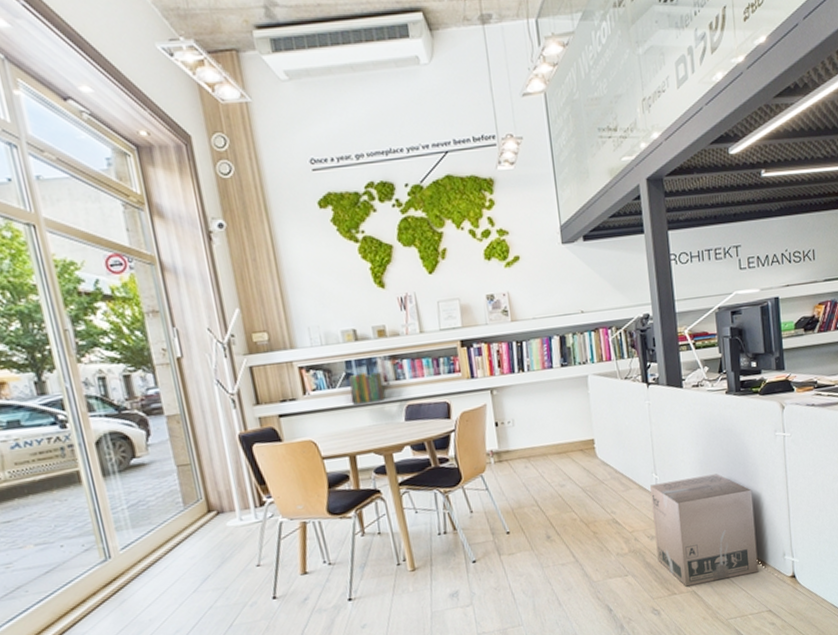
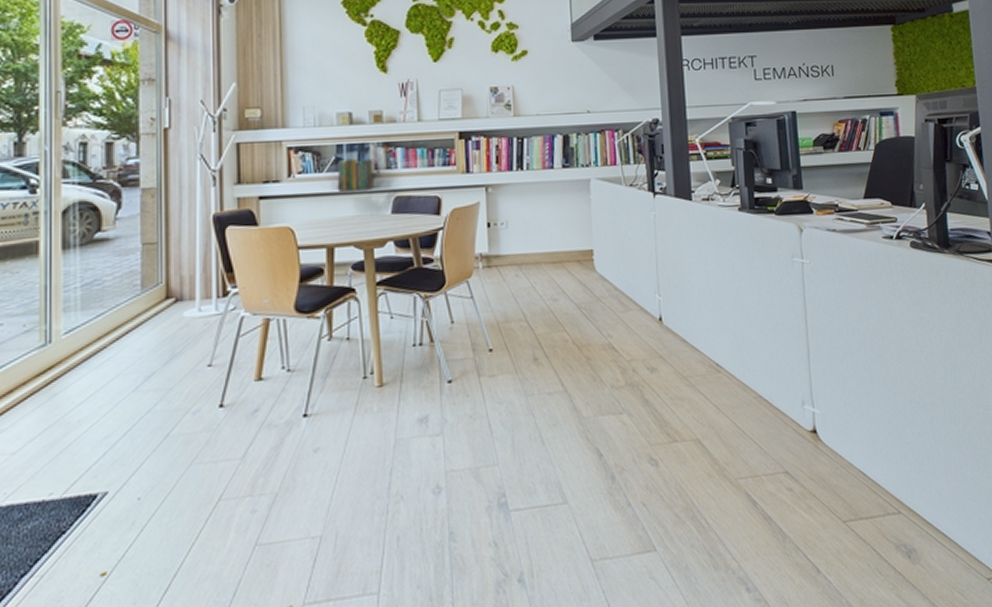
cardboard box: present [650,473,759,587] -> none [653,300,774,434]

